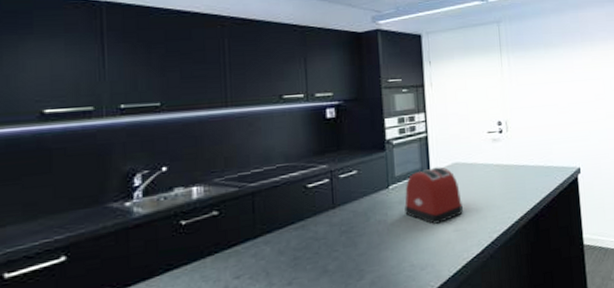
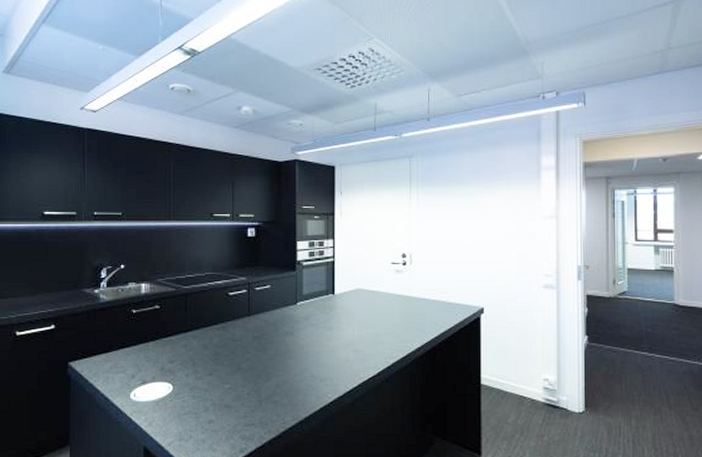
toaster: present [404,166,463,224] -> none [310,290,362,342]

